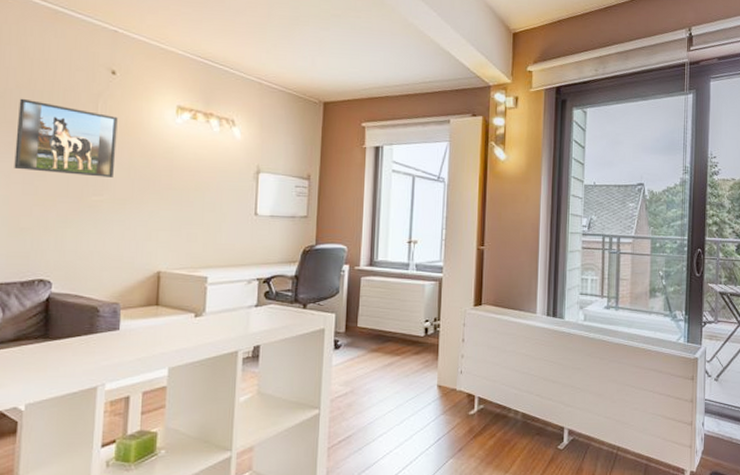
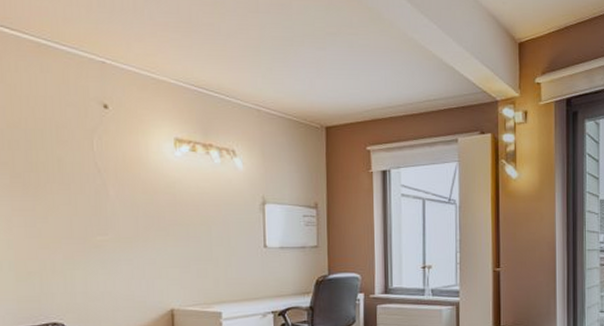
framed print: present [14,98,118,178] -> none [12,138,117,216]

